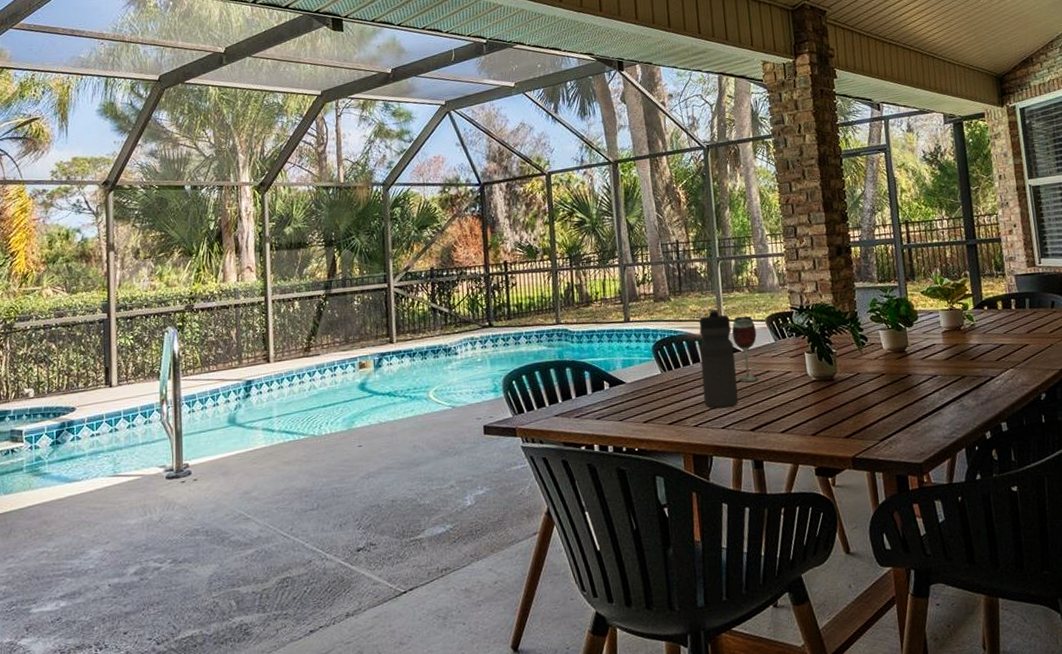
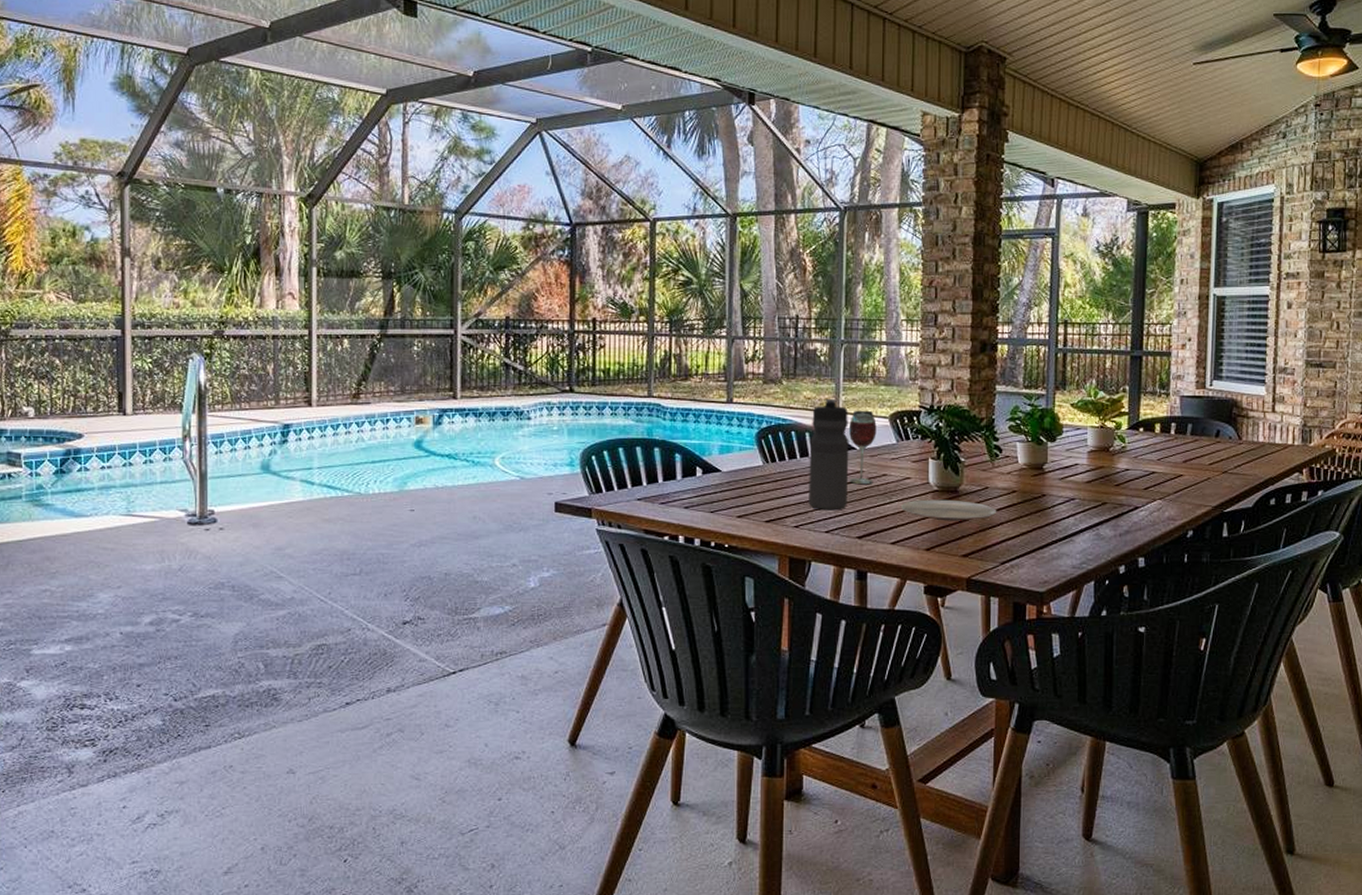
plate: none [785,387,871,408] -> present [900,499,997,521]

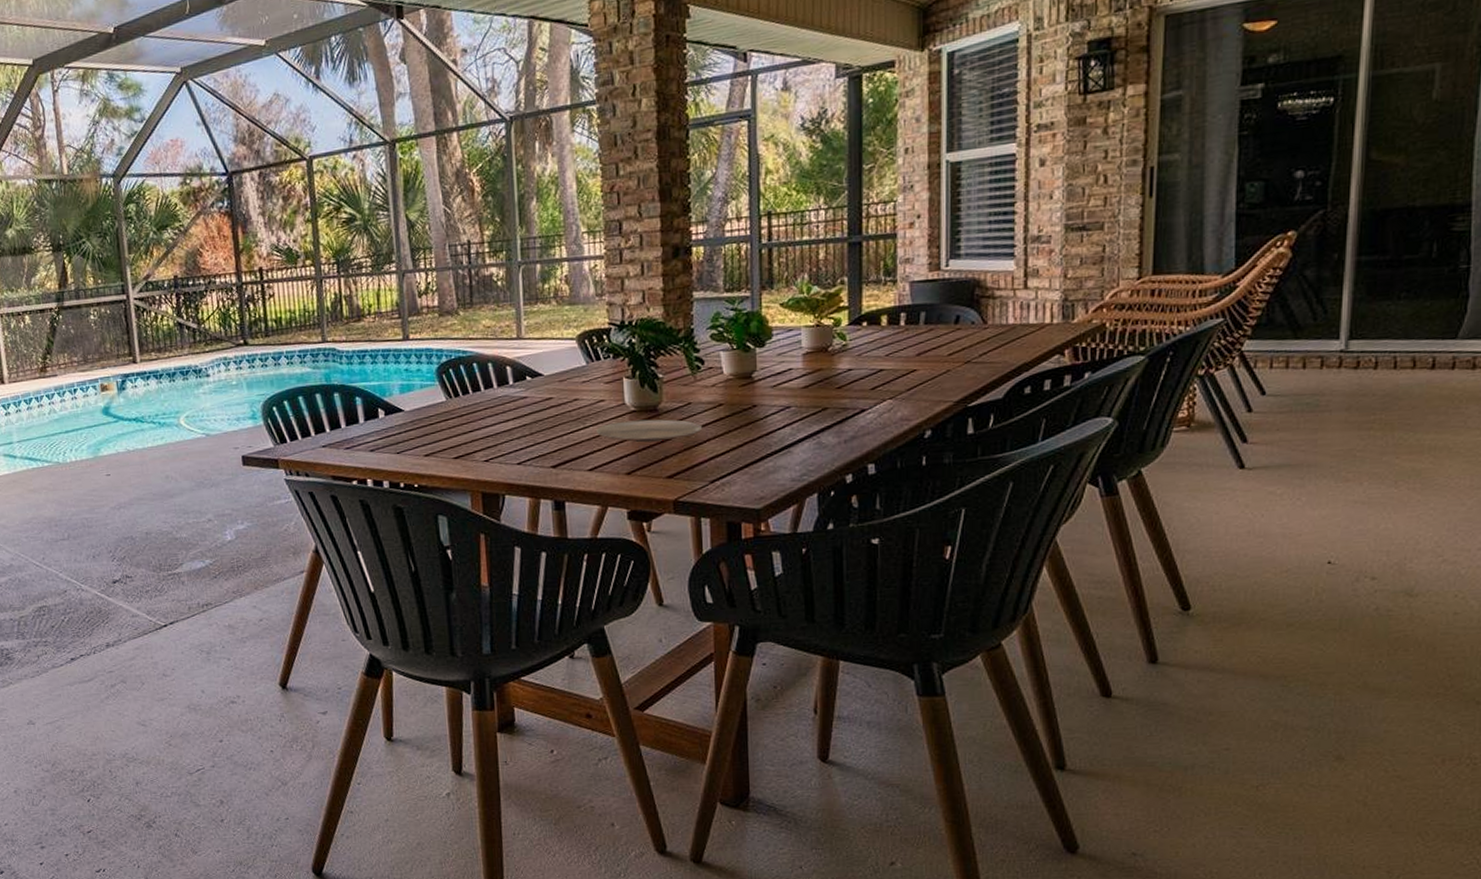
water bottle: present [809,398,849,511] -> none [493,324,538,442]
wineglass: present [848,410,877,485] -> none [533,333,564,412]

